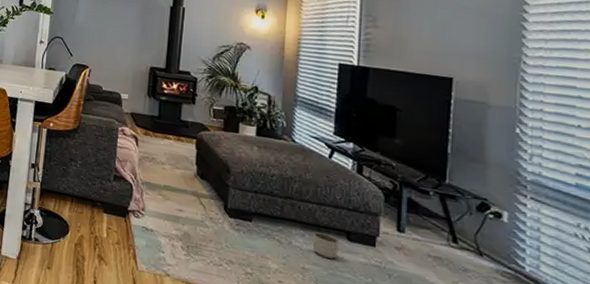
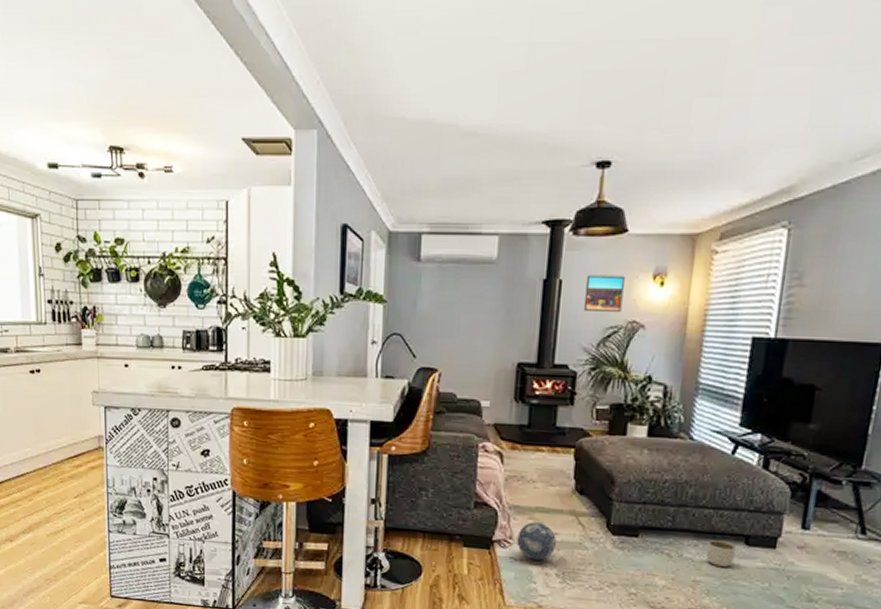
decorative ball: none [148,198,182,233] -> present [517,522,557,560]
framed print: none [201,6,233,36] -> present [583,275,625,313]

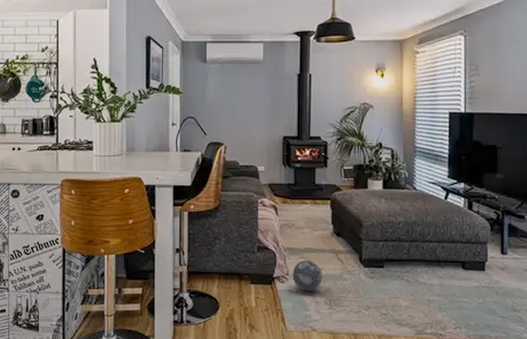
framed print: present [583,275,625,313] -> none [328,70,356,97]
planter: present [706,540,735,567] -> none [435,267,456,287]

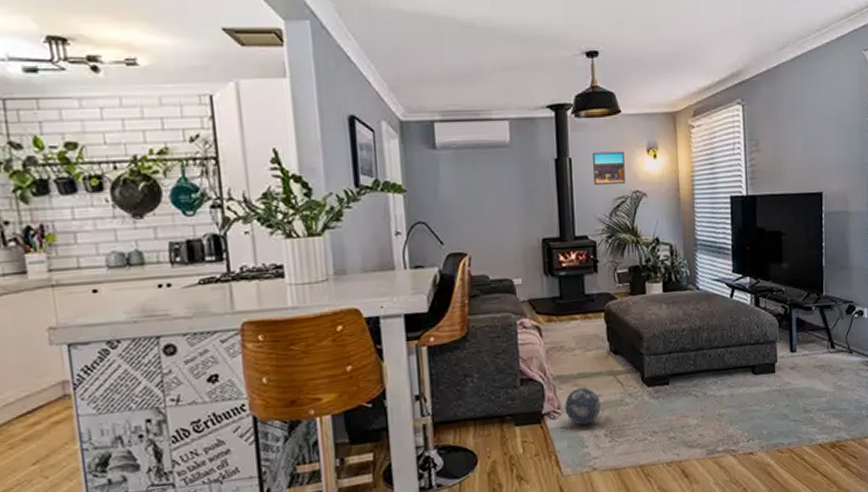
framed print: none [328,70,356,97] -> present [592,151,626,185]

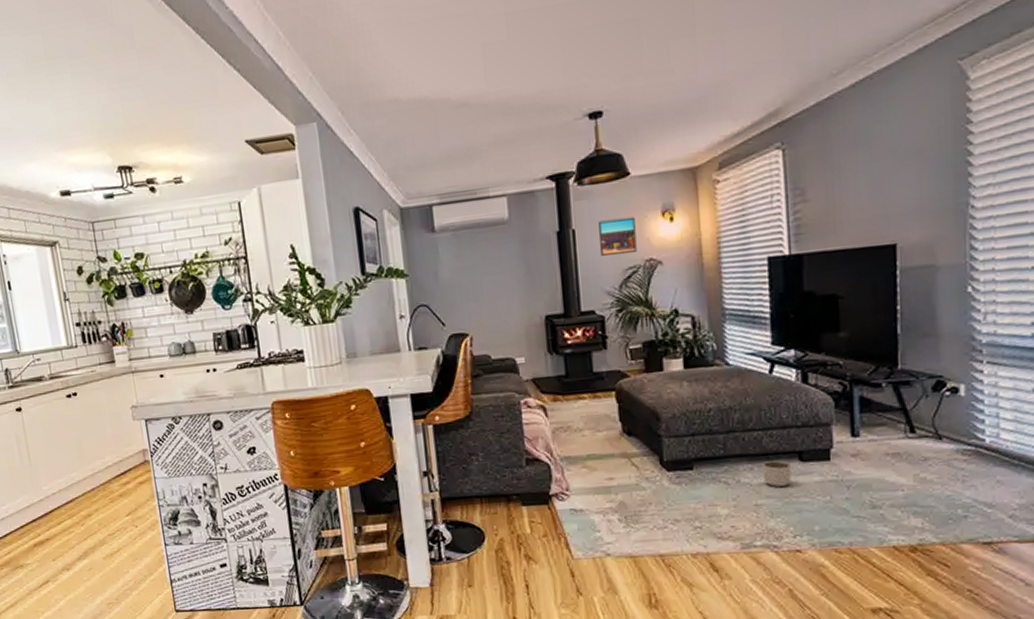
decorative ball: present [565,388,602,425] -> none [573,470,614,509]
planter: none [724,374,746,398] -> present [762,460,791,487]

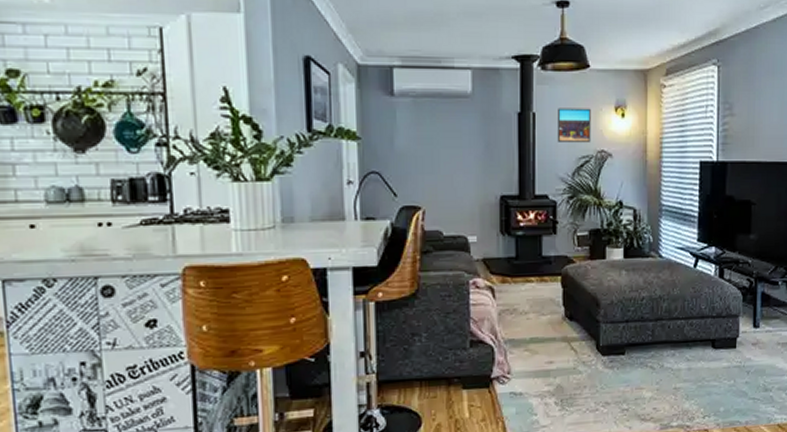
planter: present [762,460,791,487] -> none [682,347,705,371]

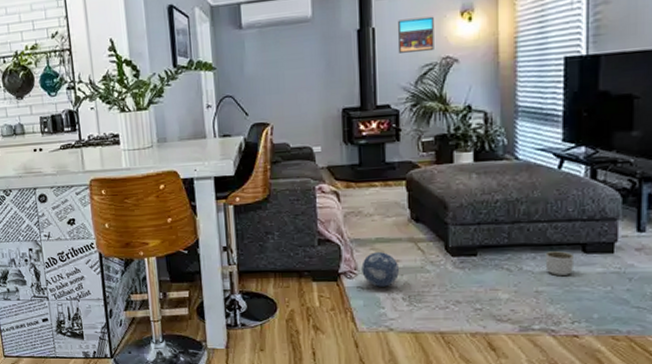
decorative ball: none [515,353,553,392] -> present [361,252,400,287]
planter: none [682,347,705,371] -> present [545,251,573,275]

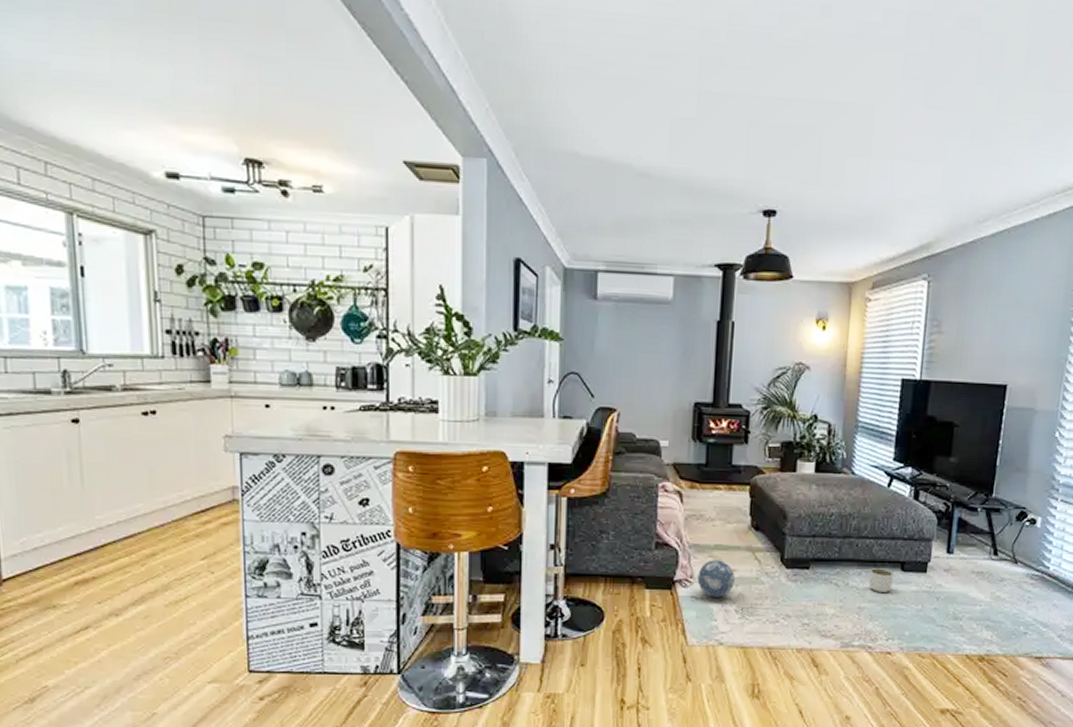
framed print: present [397,16,434,53] -> none [754,317,791,355]

